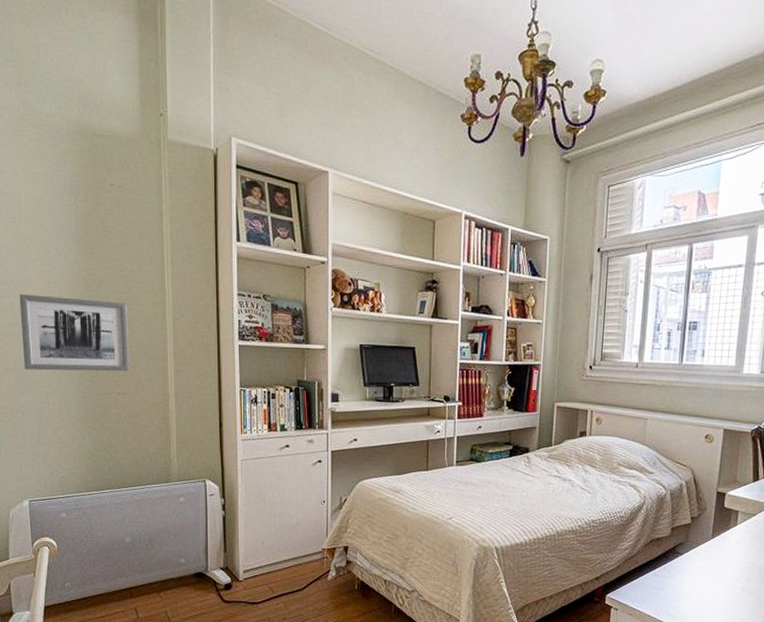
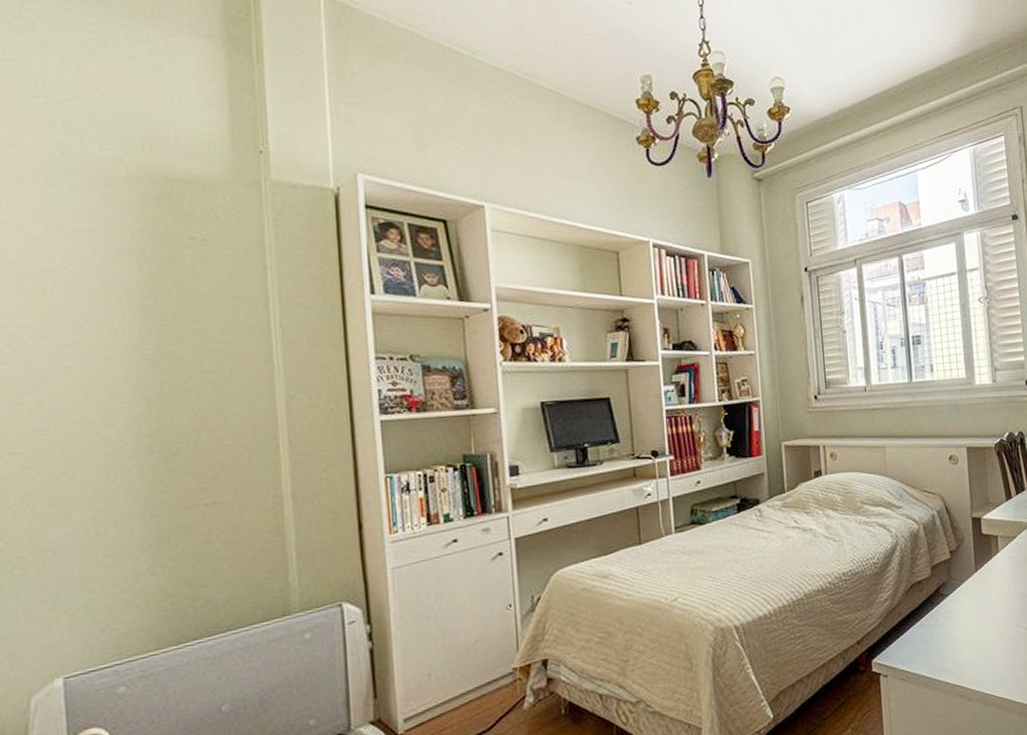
wall art: present [19,294,130,371] -> none [50,384,225,490]

